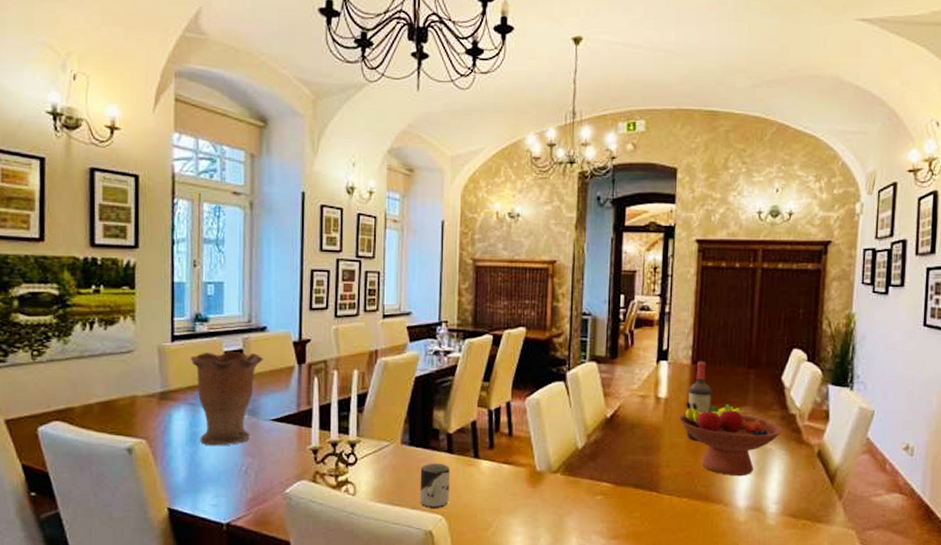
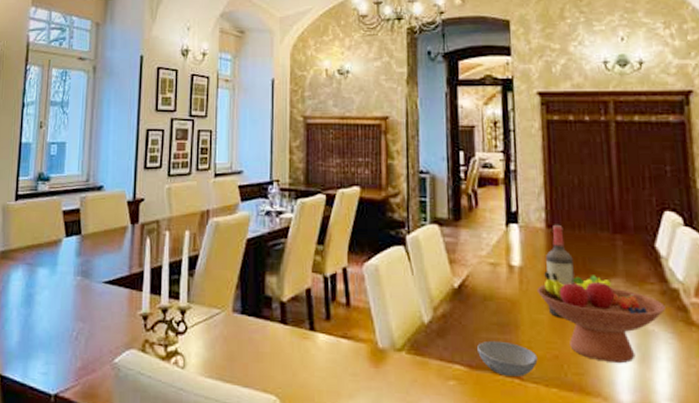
vase: present [191,351,264,446] -> none [31,211,99,309]
cup: present [420,463,450,509] -> none [252,334,284,389]
bowl: none [623,461,674,490] -> present [477,340,538,377]

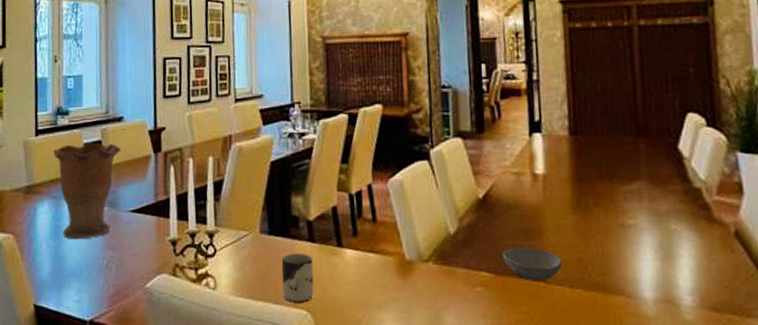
vase: none [31,211,99,309] -> present [53,143,122,240]
cup: none [252,334,284,389] -> present [281,253,314,304]
fruit bowl: present [536,271,666,364] -> none [560,177,688,263]
wine bottle: present [546,224,575,317] -> none [569,131,598,221]

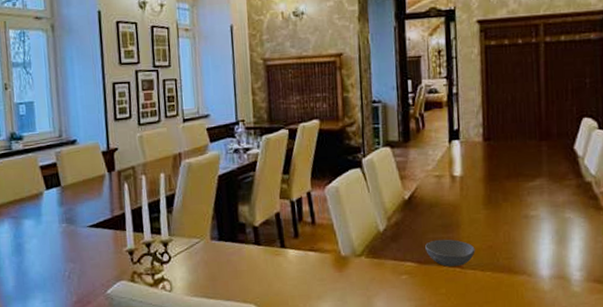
vase: present [53,143,122,240] -> none [10,165,77,255]
cup: present [281,253,314,304] -> none [231,255,261,300]

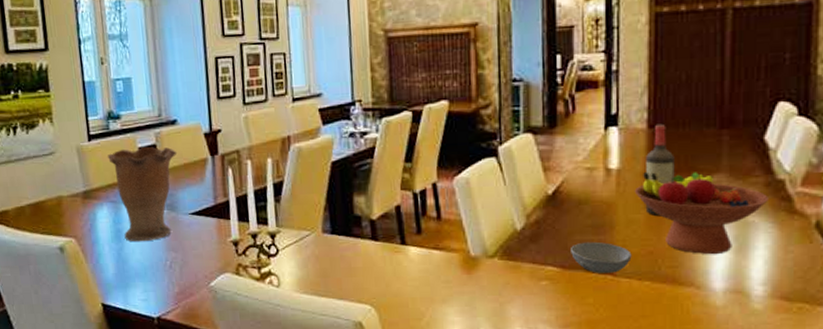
vase: none [10,165,77,255] -> present [108,147,178,242]
fruit bowl: none [475,177,580,247] -> present [634,171,768,255]
wine bottle: none [483,137,507,215] -> present [645,124,675,216]

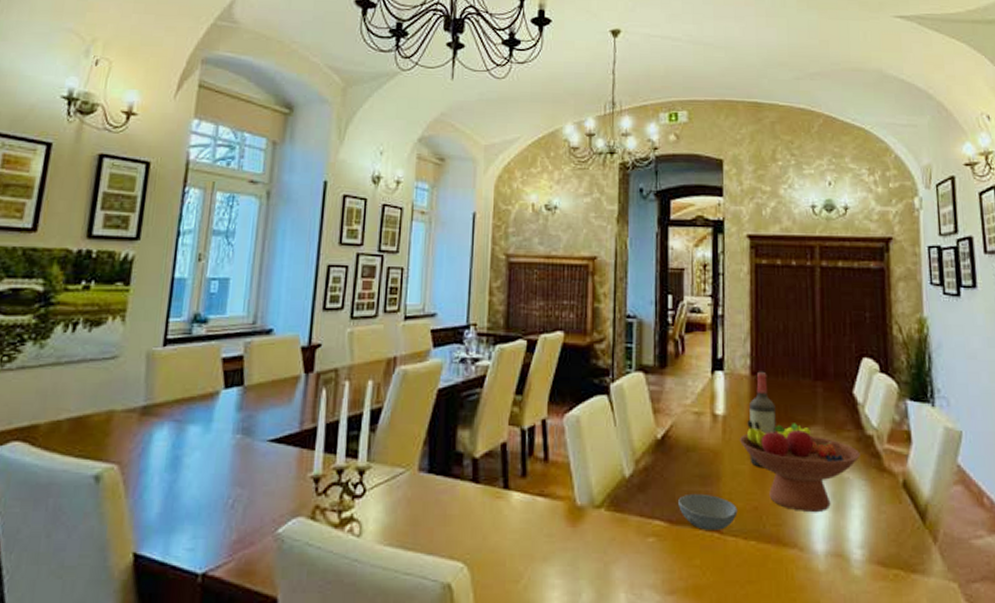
vase: present [108,147,178,242] -> none [182,358,267,473]

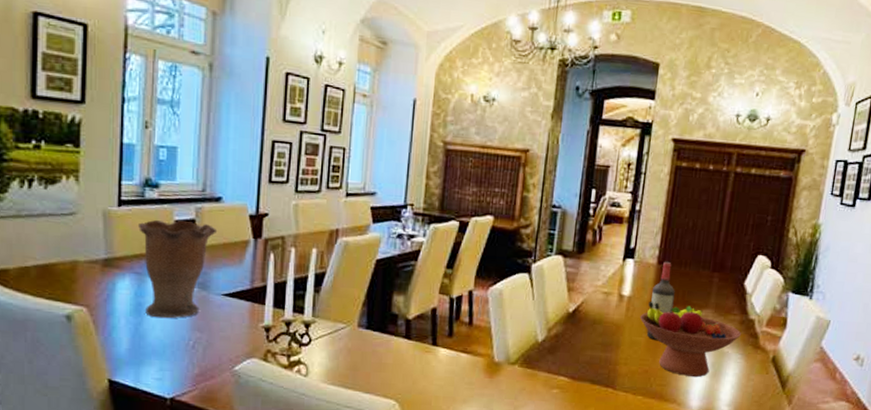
vase: none [182,358,267,473] -> present [138,219,218,319]
bowl: present [678,493,738,530] -> none [581,357,631,387]

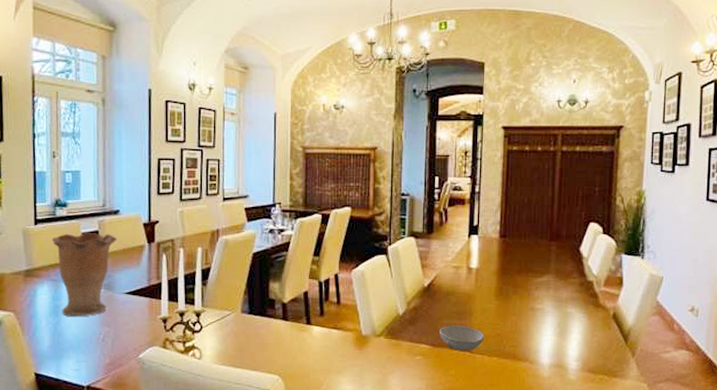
bowl: none [581,357,631,387] -> present [440,325,485,350]
fruit bowl: present [639,301,741,378] -> none [488,271,582,337]
wine bottle: present [646,261,675,340] -> none [495,235,518,306]

